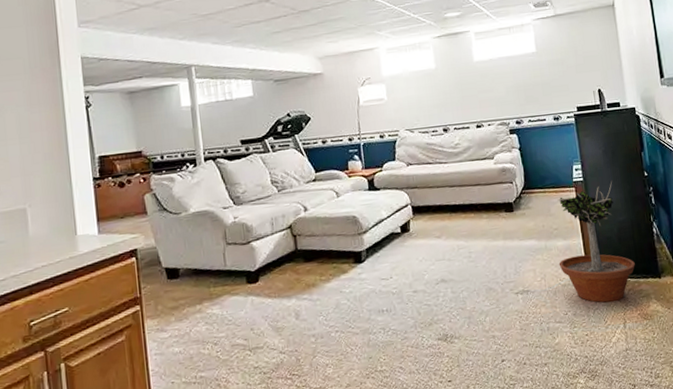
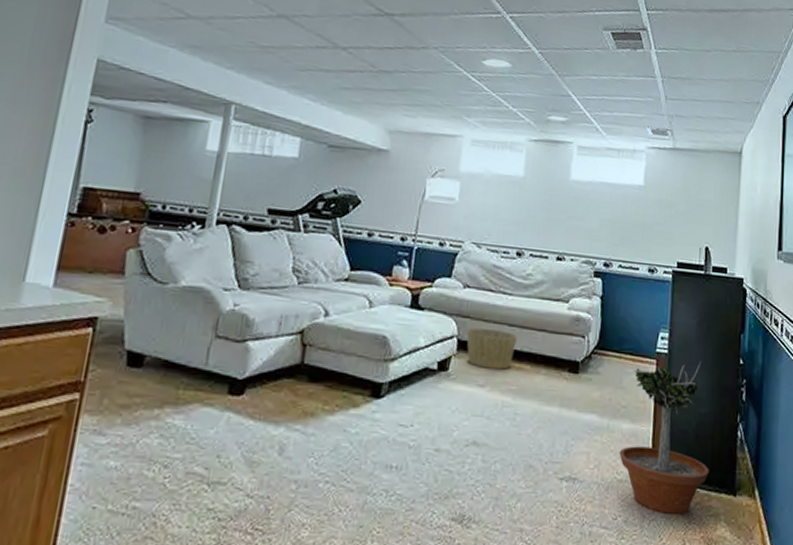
basket: none [417,191,459,224] -> present [466,327,517,370]

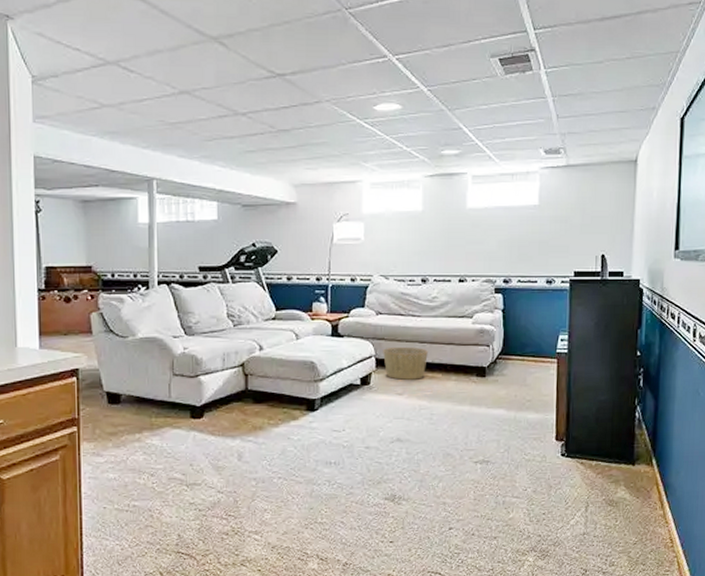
potted tree: present [619,360,709,514] -> none [526,356,609,483]

